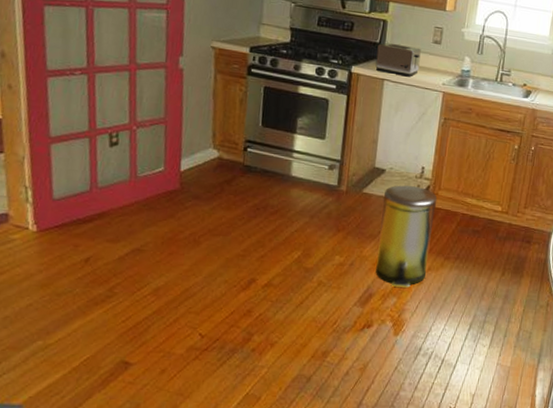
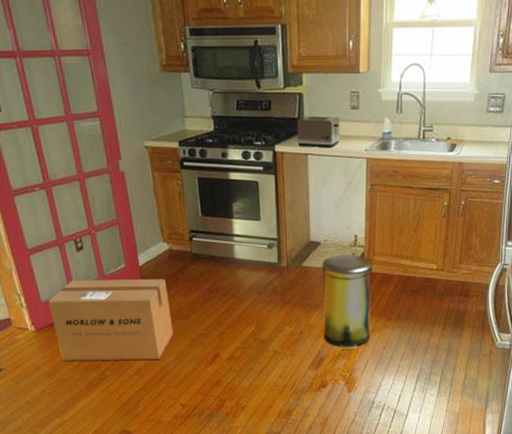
box: none [61,177,209,279] -> present [48,279,173,361]

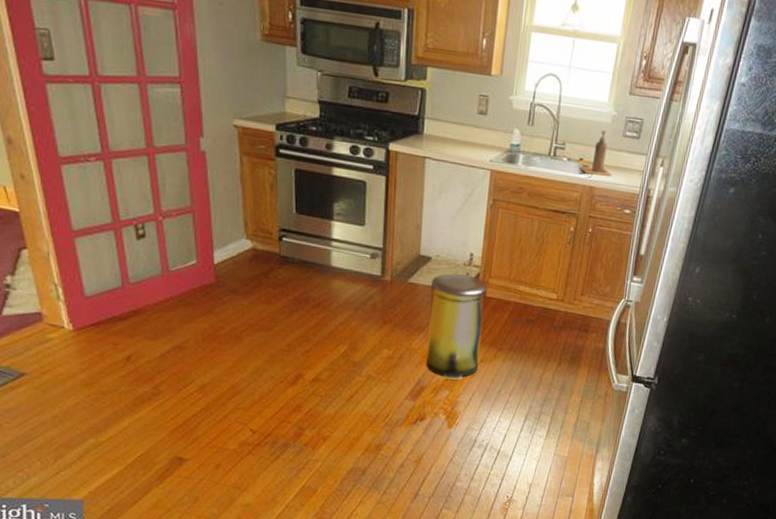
box: present [48,279,173,361] -> none [94,272,249,376]
toaster: present [297,115,340,148] -> none [415,114,465,154]
soap dispenser: none [448,108,479,151] -> present [579,129,612,176]

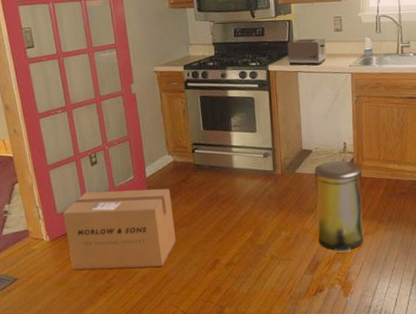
box: none [94,272,249,376] -> present [63,189,176,270]
toaster: none [415,114,465,154] -> present [287,38,326,66]

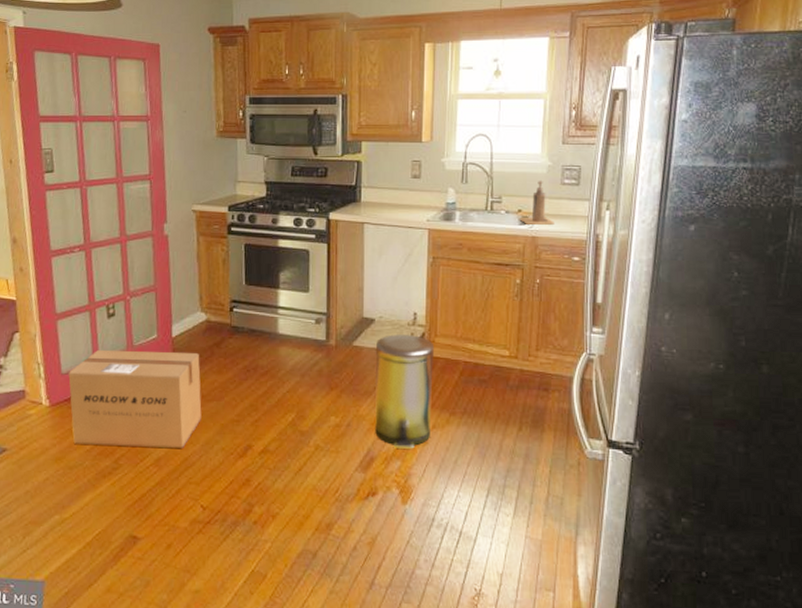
toaster: present [287,38,326,66] -> none [353,183,400,217]

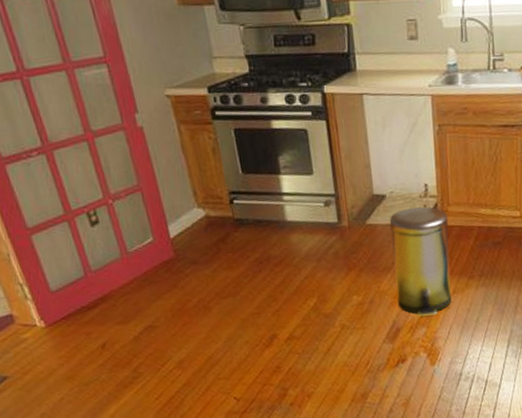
box: present [68,349,202,448] -> none [59,252,219,360]

